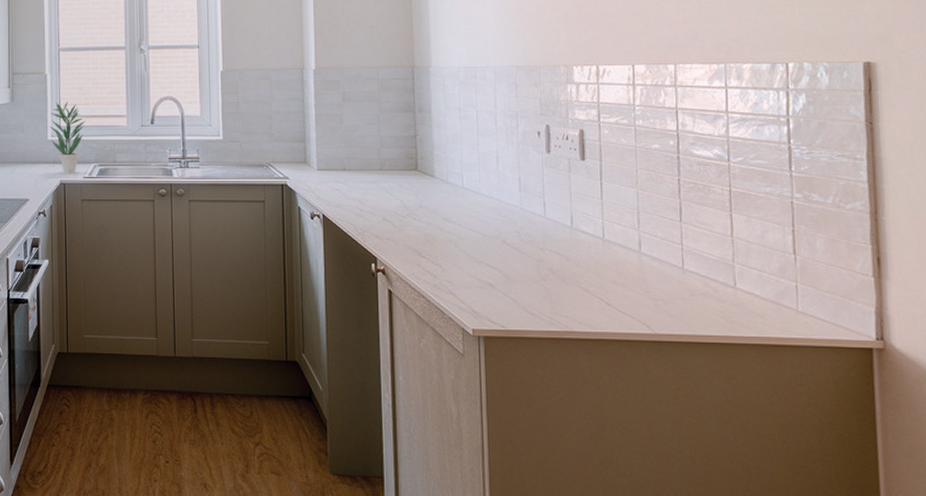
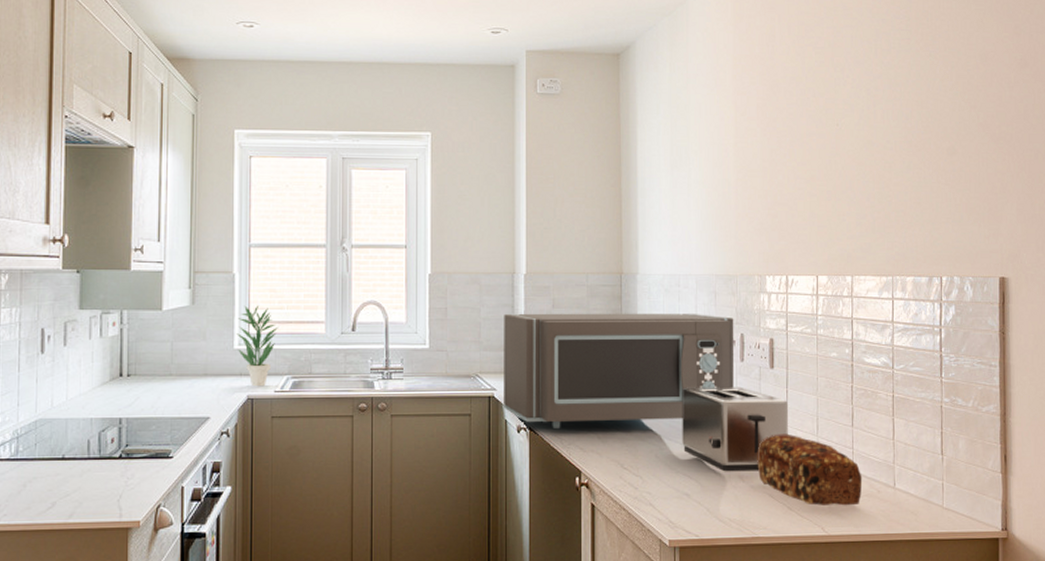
microwave: none [294,105,540,217] -> present [504,313,734,430]
toaster: none [482,178,604,264] -> present [682,386,789,472]
bread loaf: none [568,227,695,305] -> present [757,433,863,506]

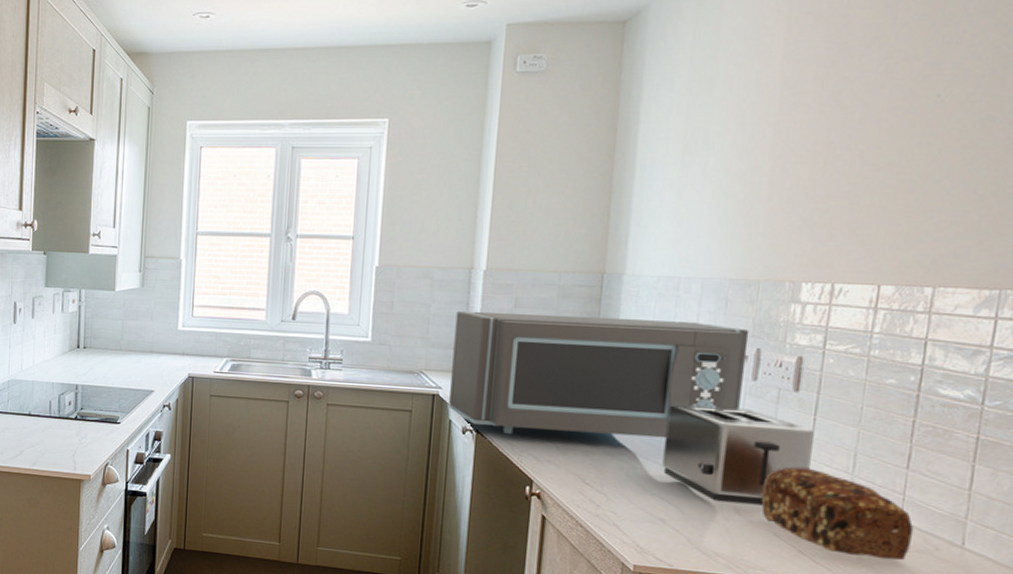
potted plant: present [237,305,278,387] -> none [181,290,220,367]

